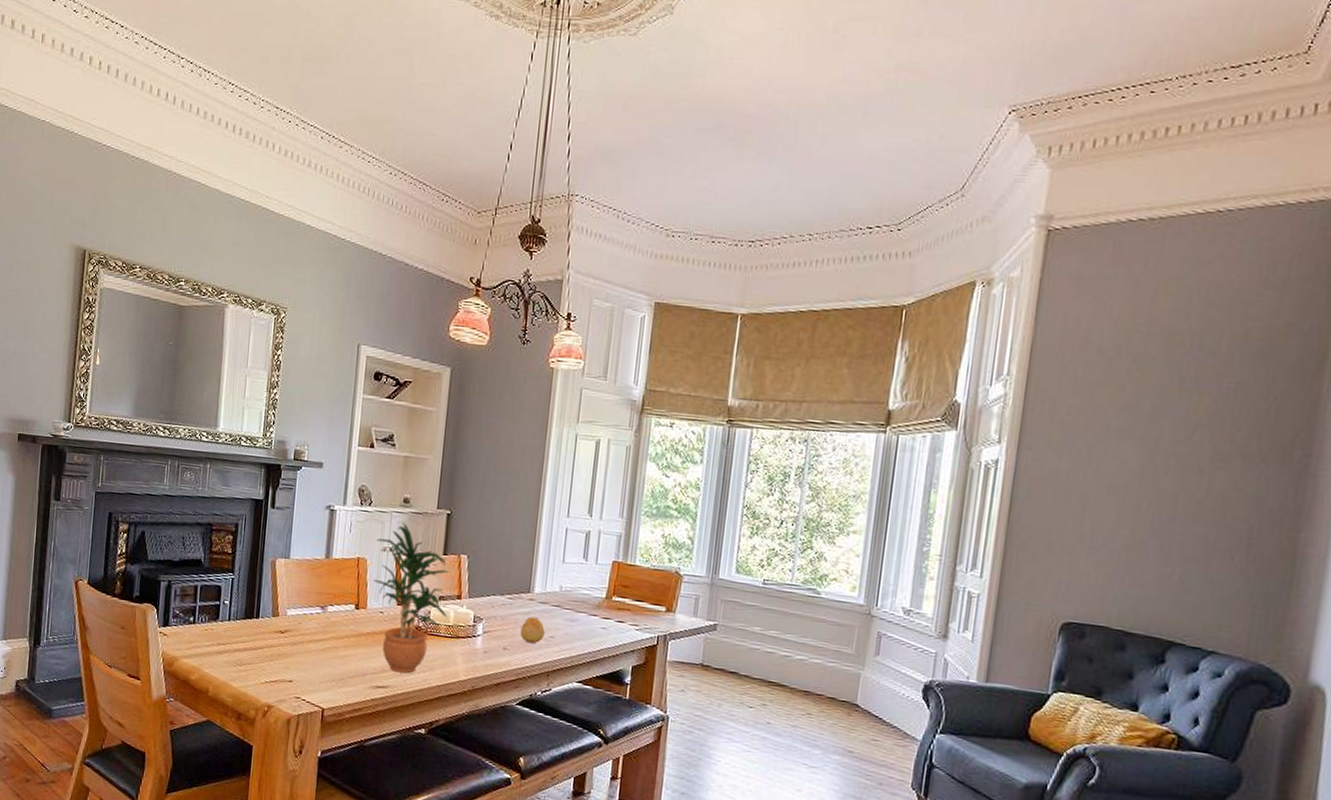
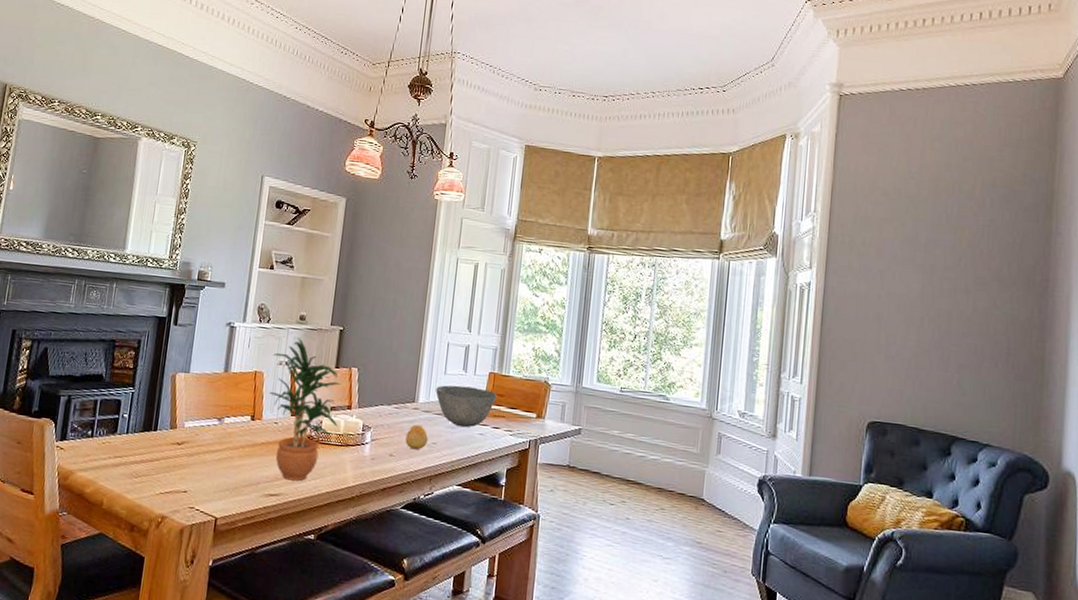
bowl: none [553,574,622,621] -> present [436,385,497,428]

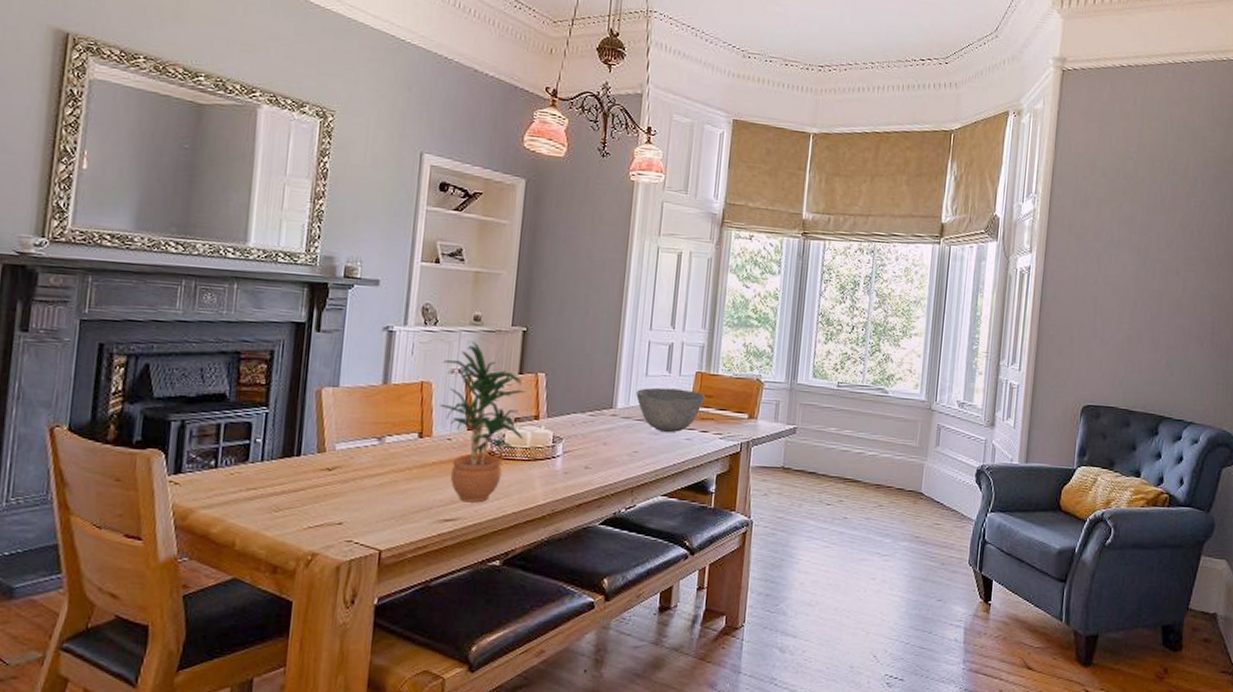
fruit: present [405,424,428,450] -> none [602,433,629,460]

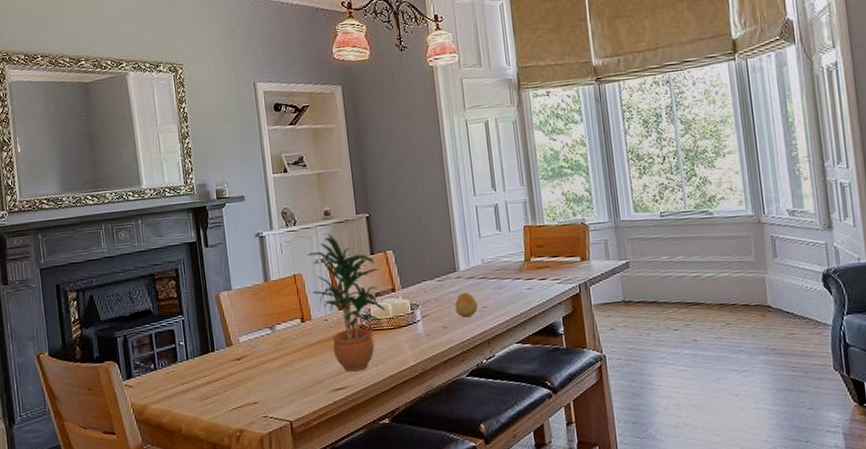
fruit: none [602,433,629,460] -> present [455,292,478,318]
bowl: present [636,387,705,433] -> none [474,244,537,286]

